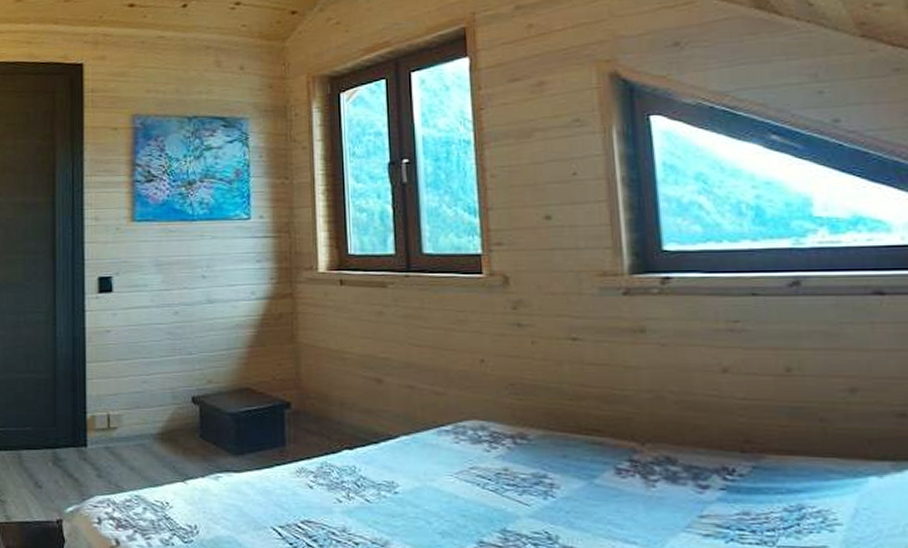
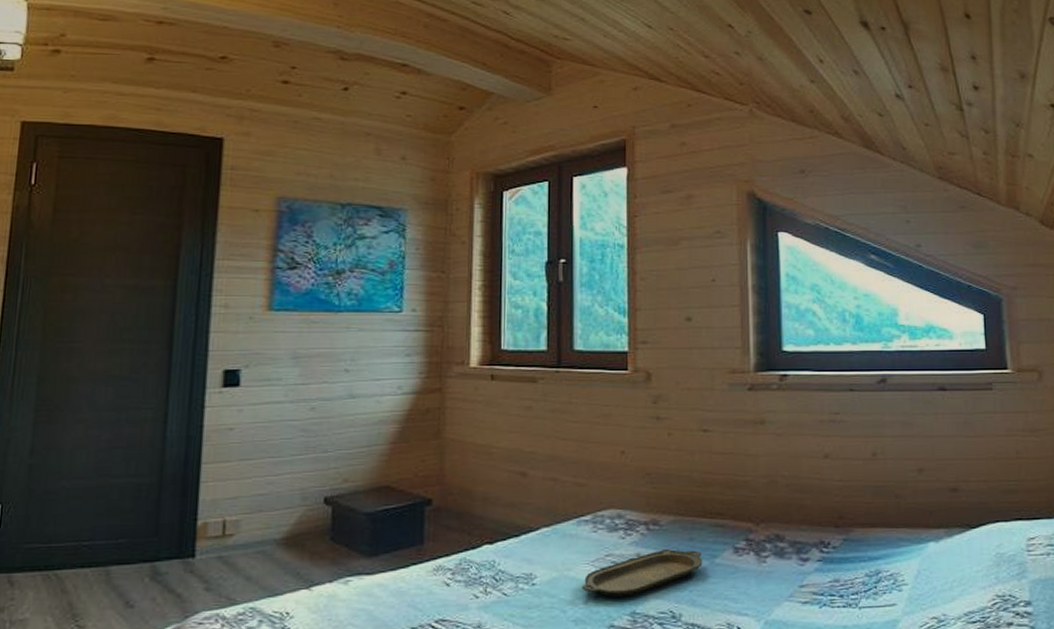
serving tray: none [446,464,580,512] -> present [581,548,703,597]

